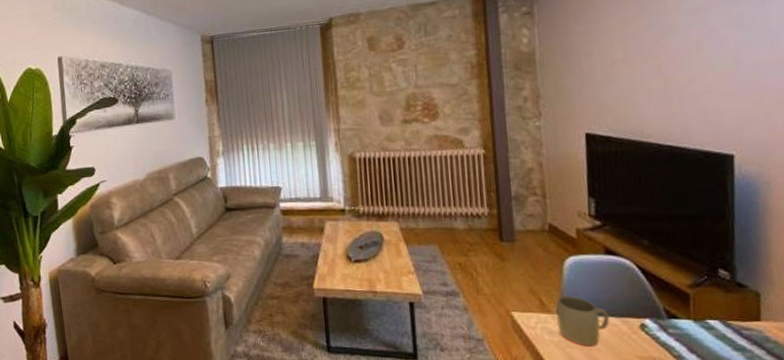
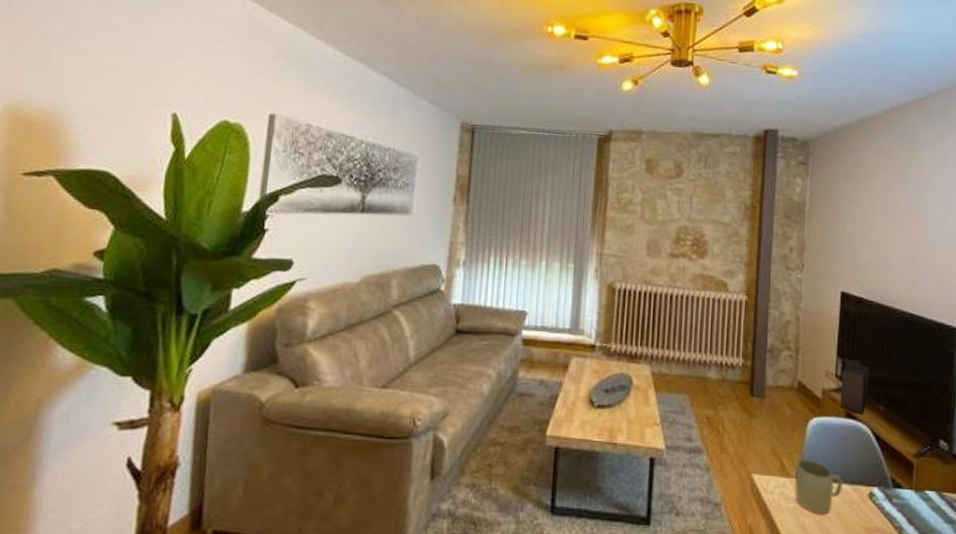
speaker: none [595,197,628,250] -> present [840,358,869,414]

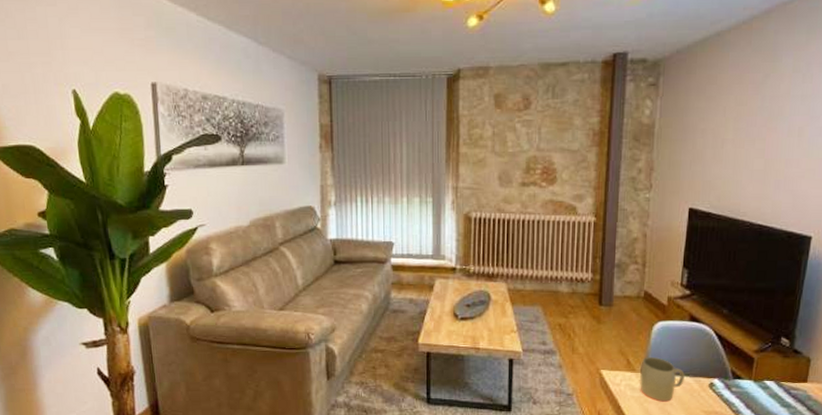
speaker: present [840,358,869,414] -> none [684,269,714,318]

